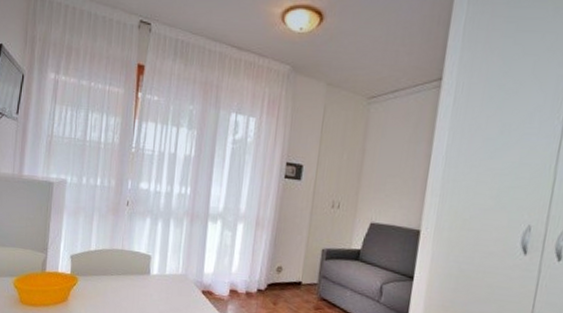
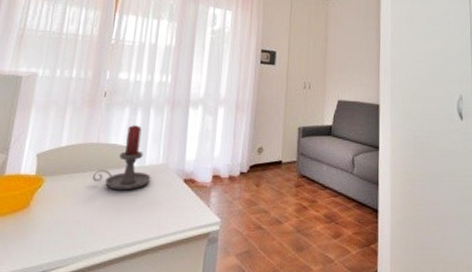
candle holder: none [118,235,171,296] -> present [92,125,151,191]

